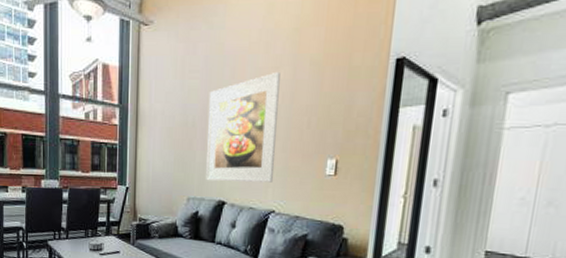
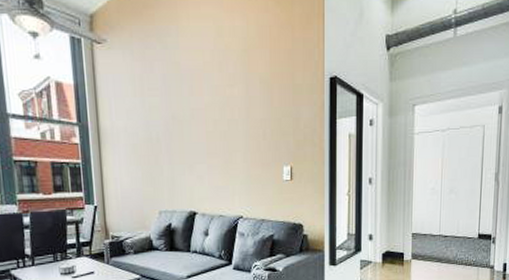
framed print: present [206,71,280,183] -> none [170,89,239,194]

